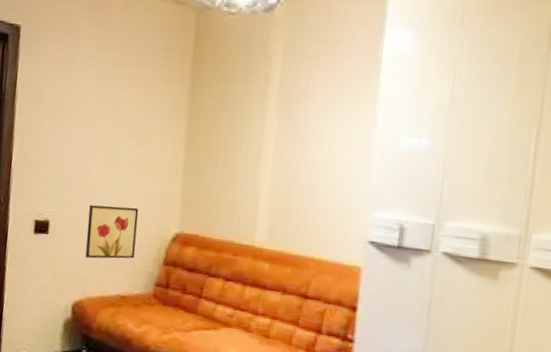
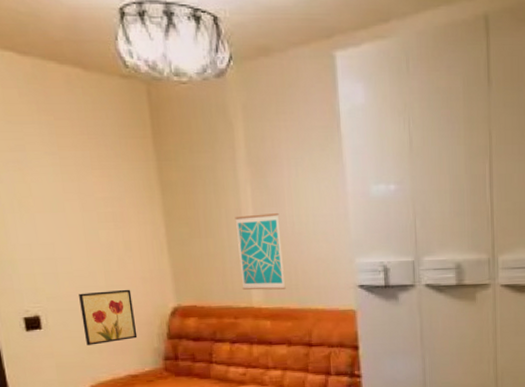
wall art: none [247,150,300,233] -> present [235,213,286,290]

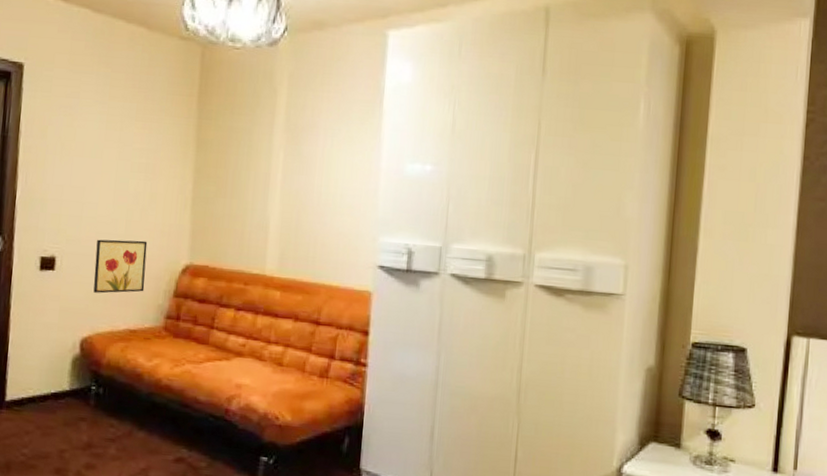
wall art: present [235,213,286,290] -> none [257,180,308,260]

